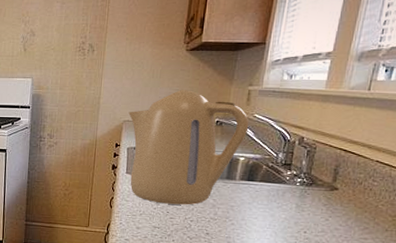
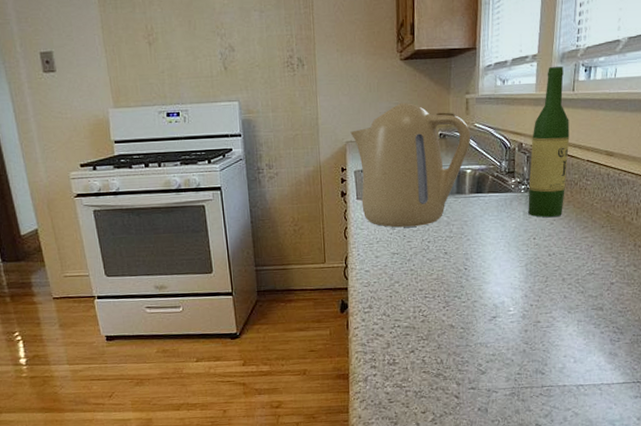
wine bottle: none [301,65,361,213] -> present [528,67,570,217]

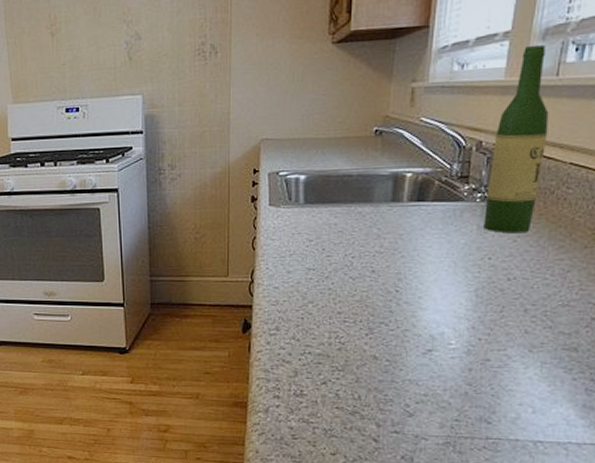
kettle: present [350,102,471,228] -> none [266,93,415,239]

